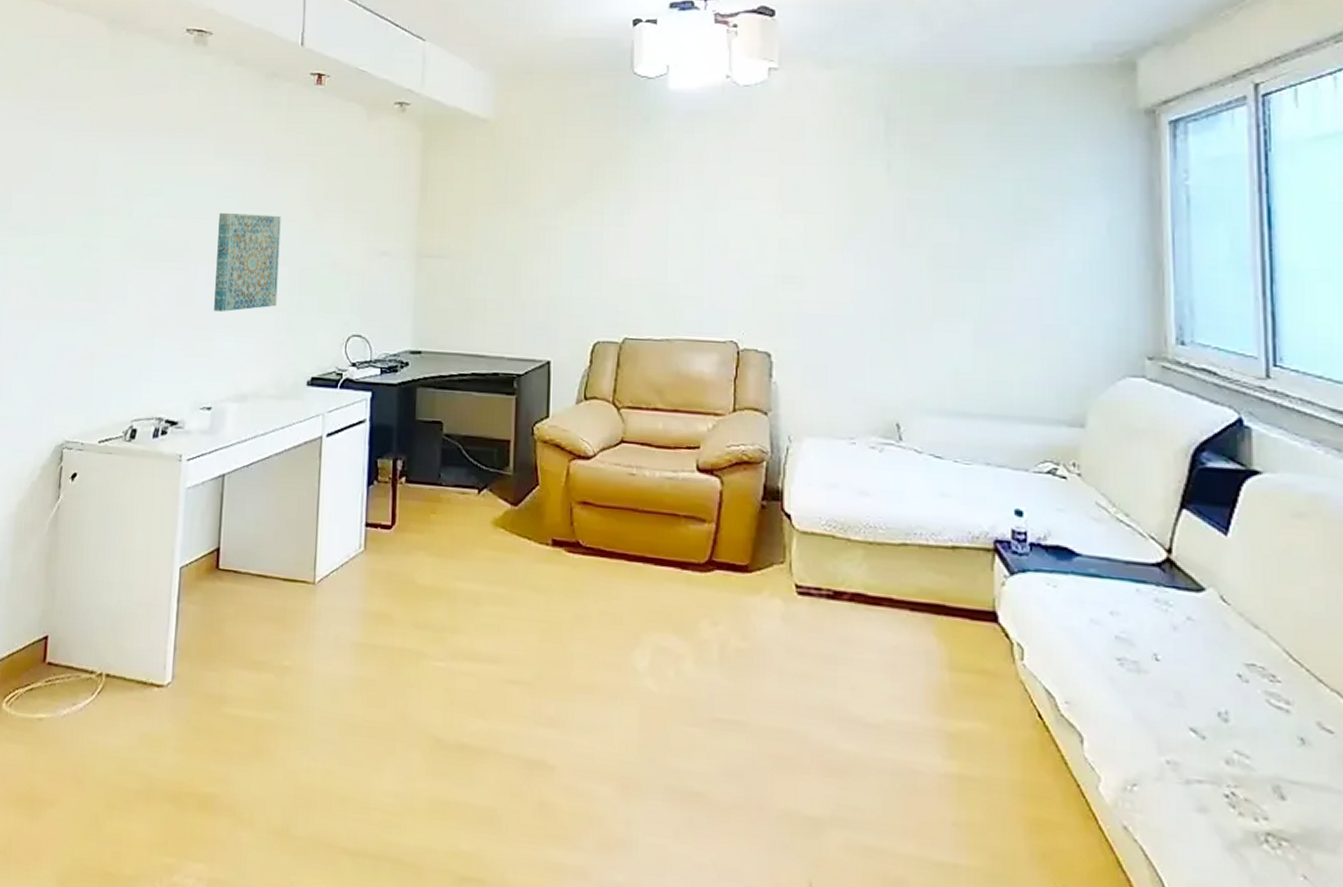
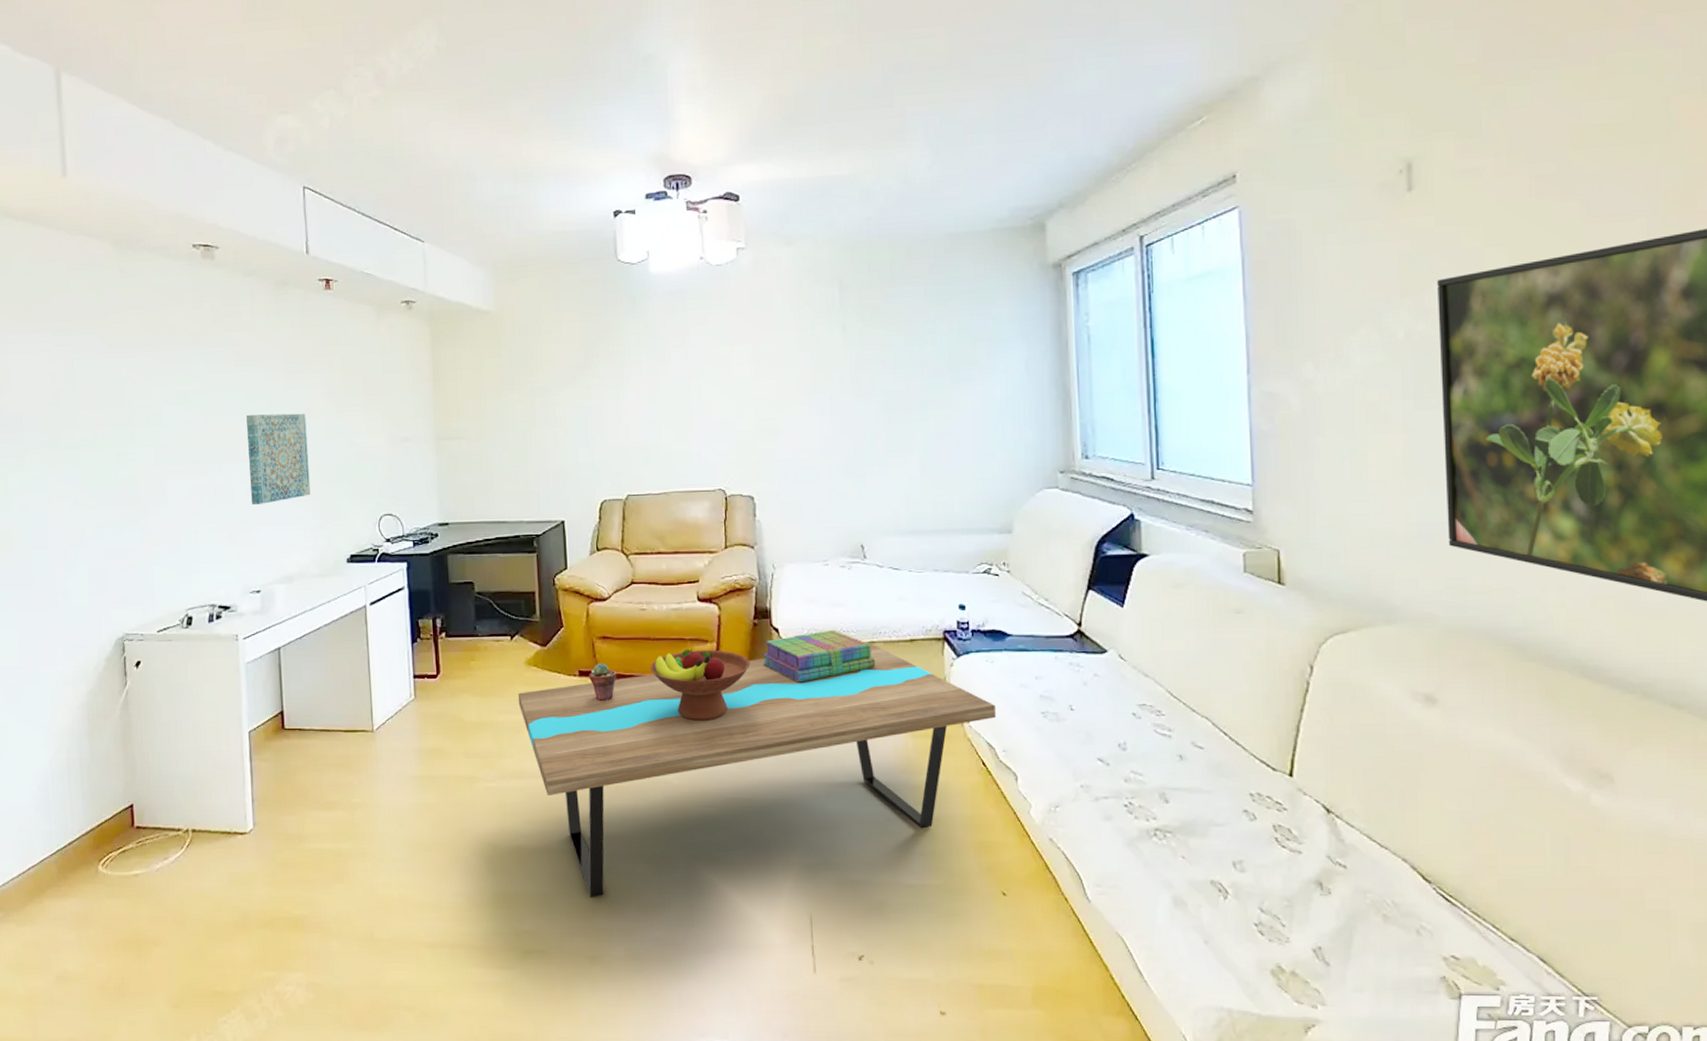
coffee table: none [479,545,1057,822] -> present [517,643,996,898]
potted succulent: none [563,532,596,581] -> present [589,662,617,702]
fruit bowl: none [635,527,755,618] -> present [650,649,751,721]
stack of books: none [769,523,908,585] -> present [762,629,876,683]

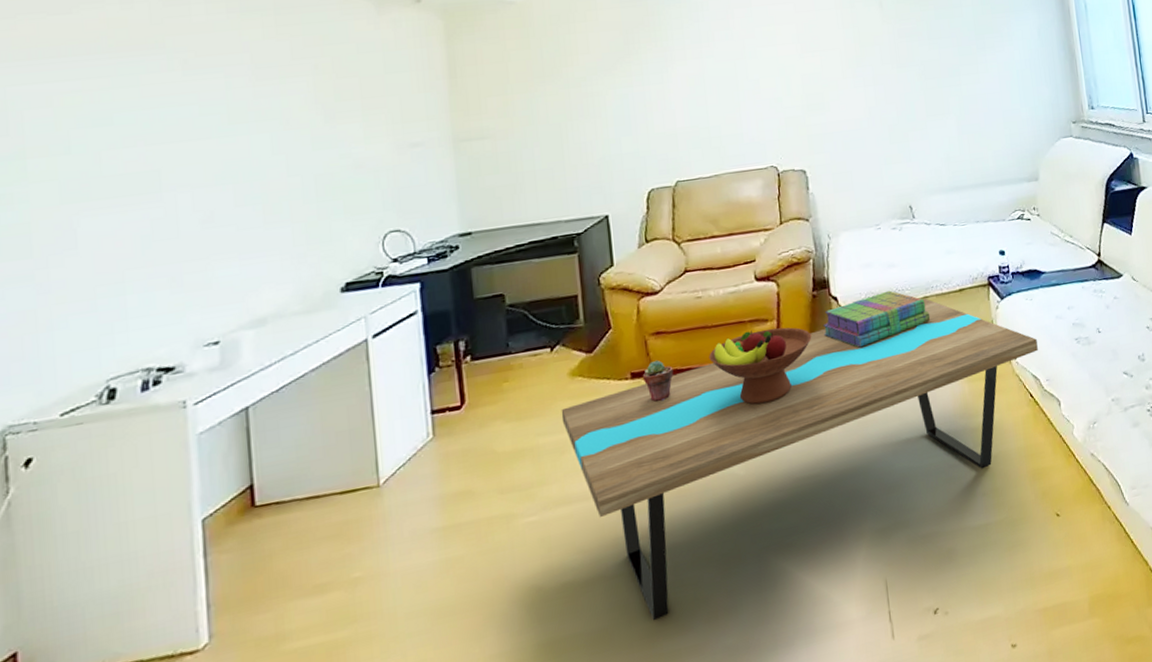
wall art: present [246,413,311,506] -> none [199,125,290,240]

